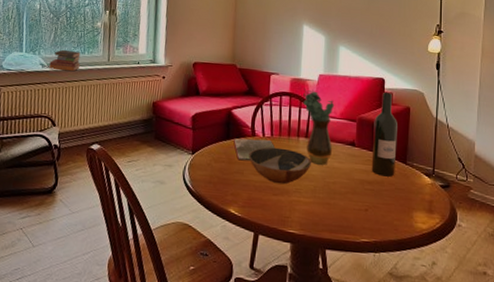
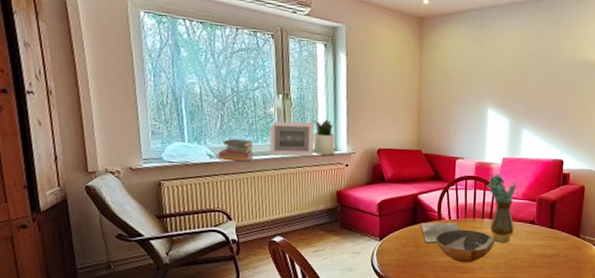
picture frame: none [93,35,136,68] -> present [269,121,315,156]
planter: none [133,32,155,68] -> present [313,118,336,156]
wine bottle: present [371,93,397,177] -> none [549,173,573,250]

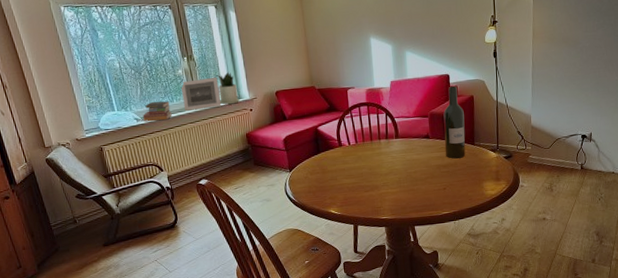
magazine: present [421,222,461,244] -> none [324,147,361,169]
bowl: present [436,229,496,263] -> none [339,151,395,182]
vase: present [487,171,517,243] -> none [379,95,411,160]
wine bottle: none [549,173,573,250] -> present [443,86,466,159]

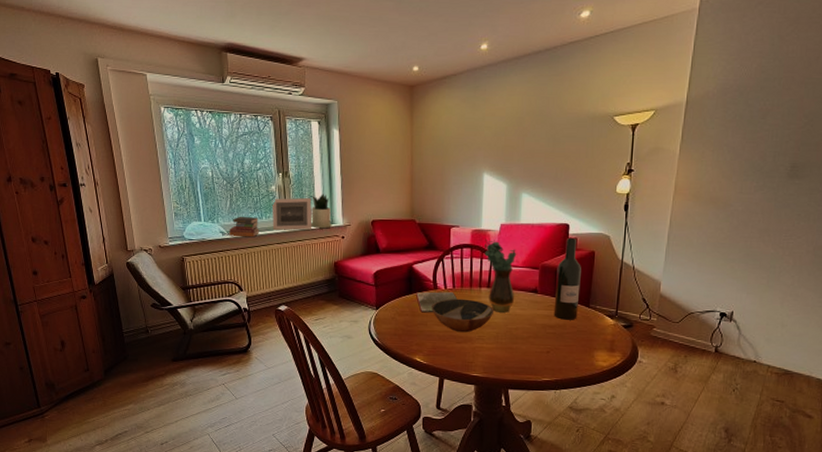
magazine: none [324,147,361,169] -> present [416,292,458,313]
bowl: none [339,151,395,182] -> present [432,298,494,333]
vase: none [379,95,411,160] -> present [484,238,517,313]

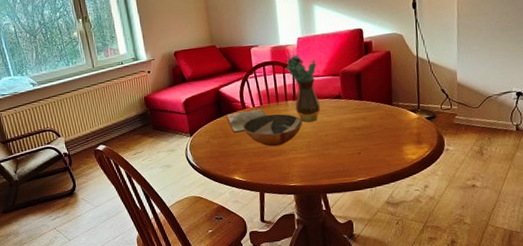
books: present [229,216,259,238] -> none [39,64,68,86]
picture frame: present [272,197,313,230] -> none [75,38,118,74]
planter: present [311,194,333,229] -> none [113,33,137,68]
wine bottle: present [553,238,581,320] -> none [356,41,382,121]

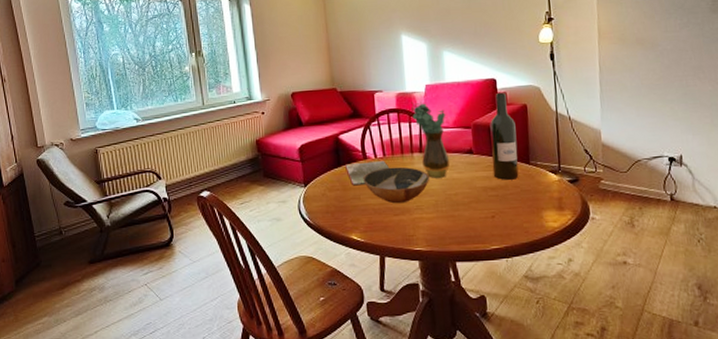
wine bottle: none [356,41,382,121] -> present [490,93,519,180]

